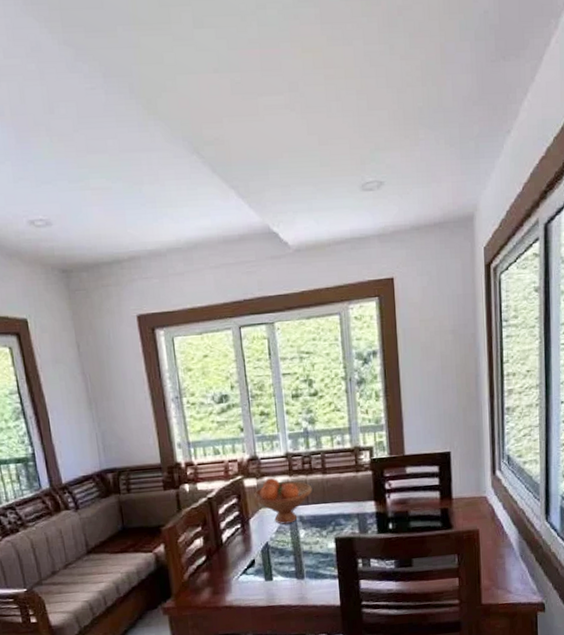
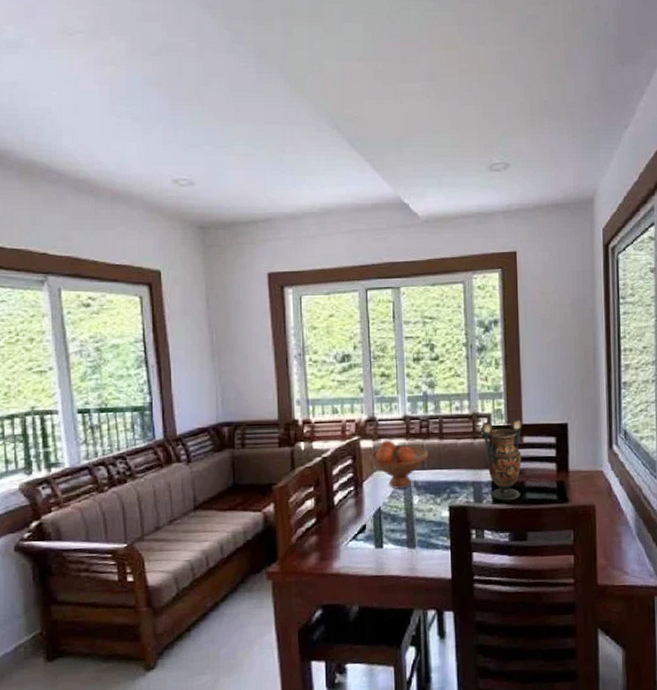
vase: none [363,450,405,531] -> present [481,419,523,501]

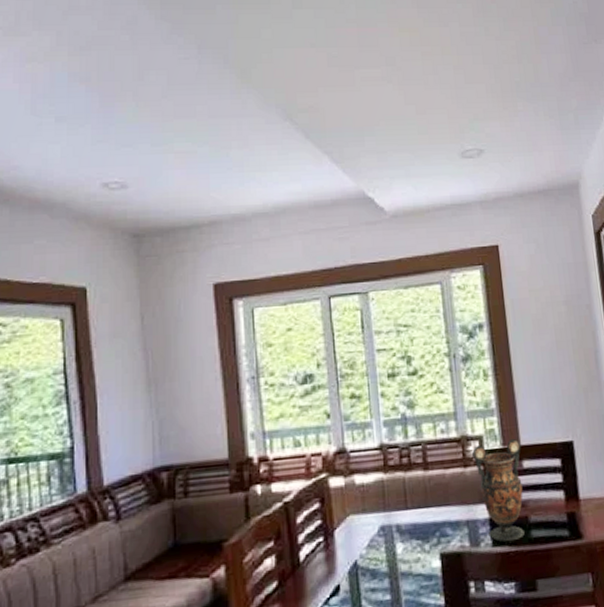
fruit bowl: present [368,440,429,489] -> none [339,475,412,537]

